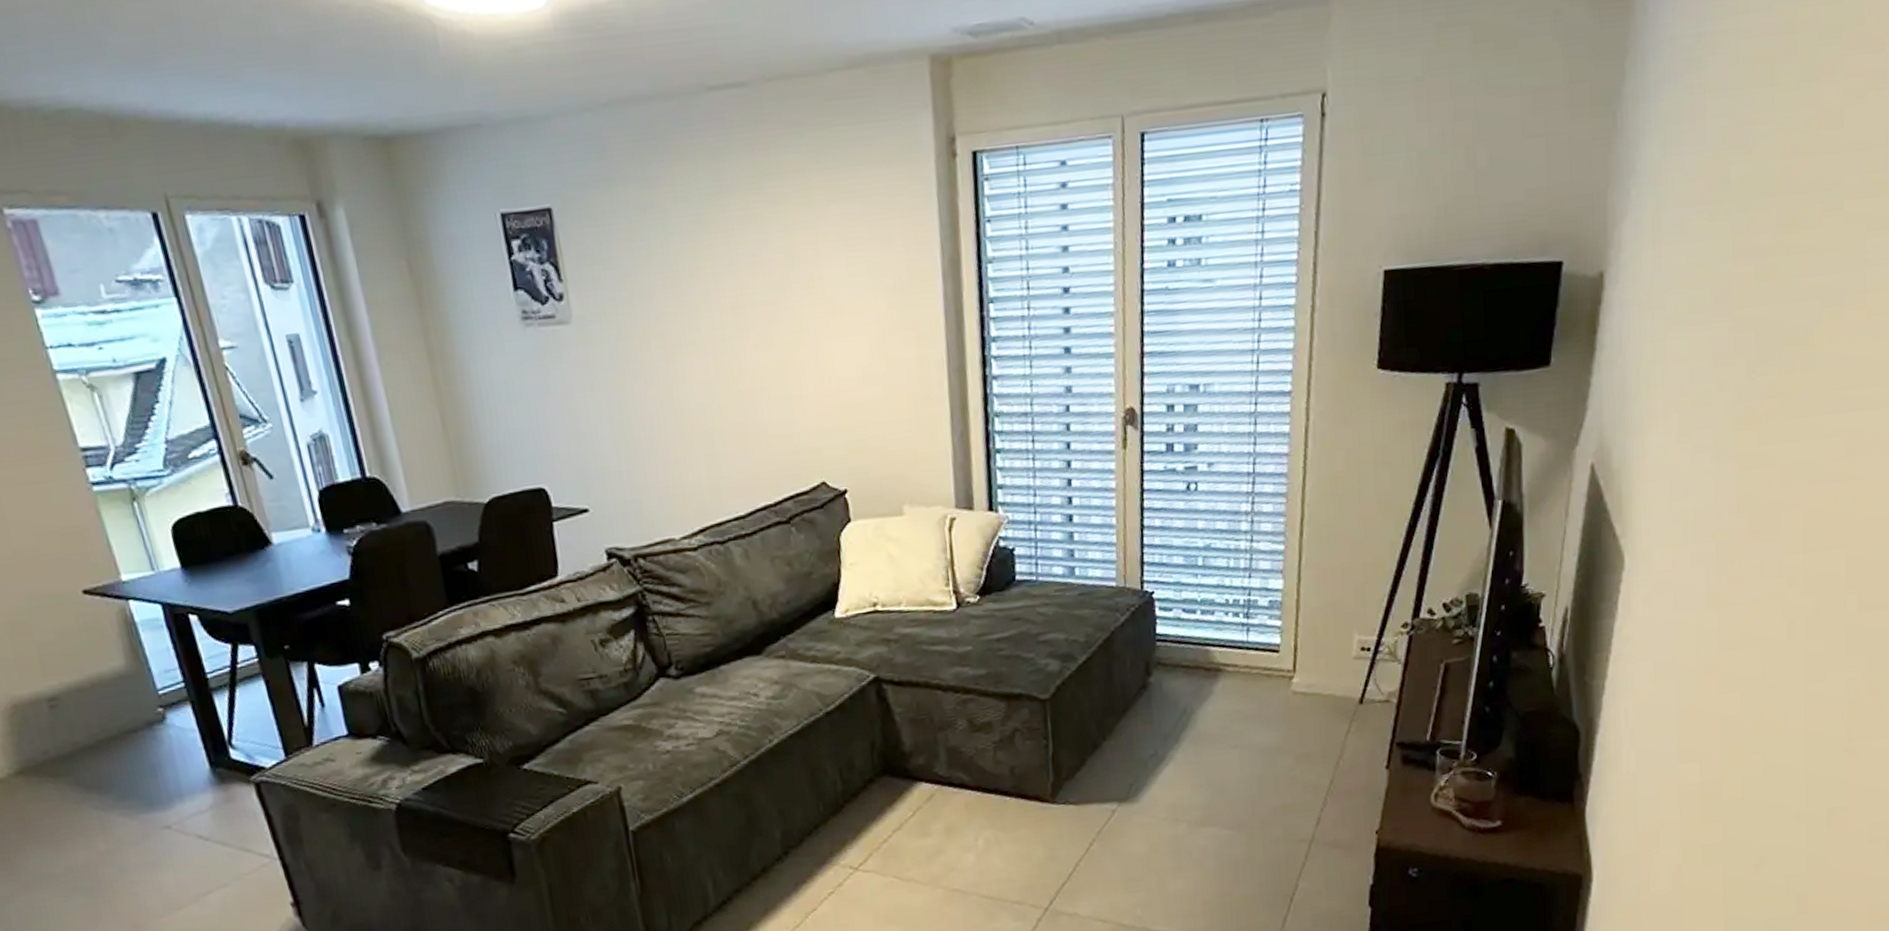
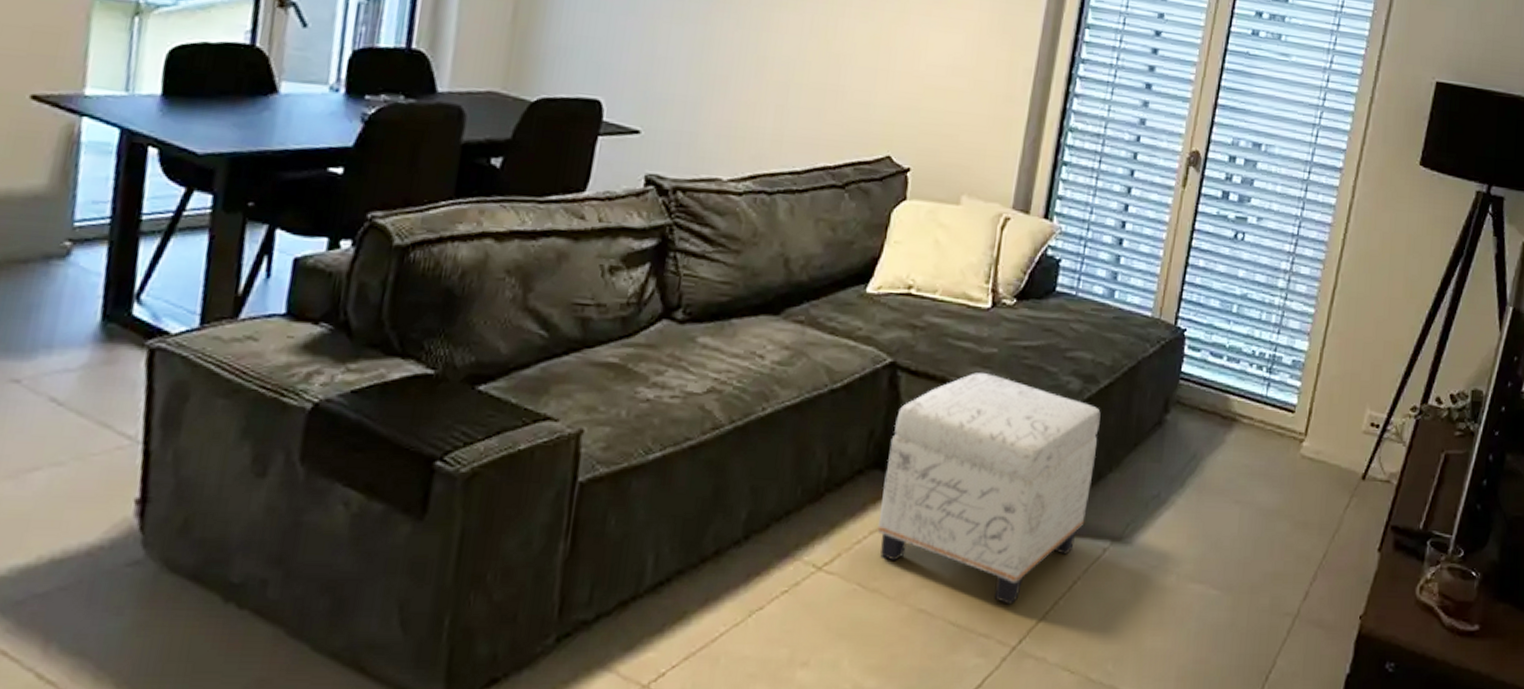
ottoman: none [891,670,1089,873] -> present [877,372,1101,605]

